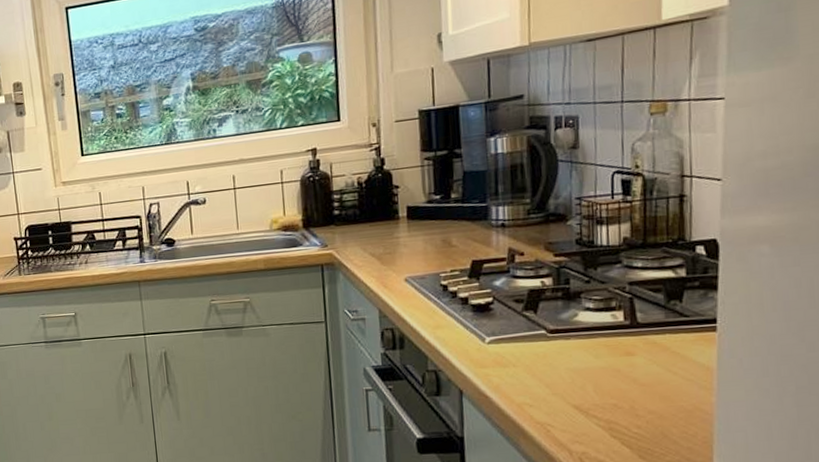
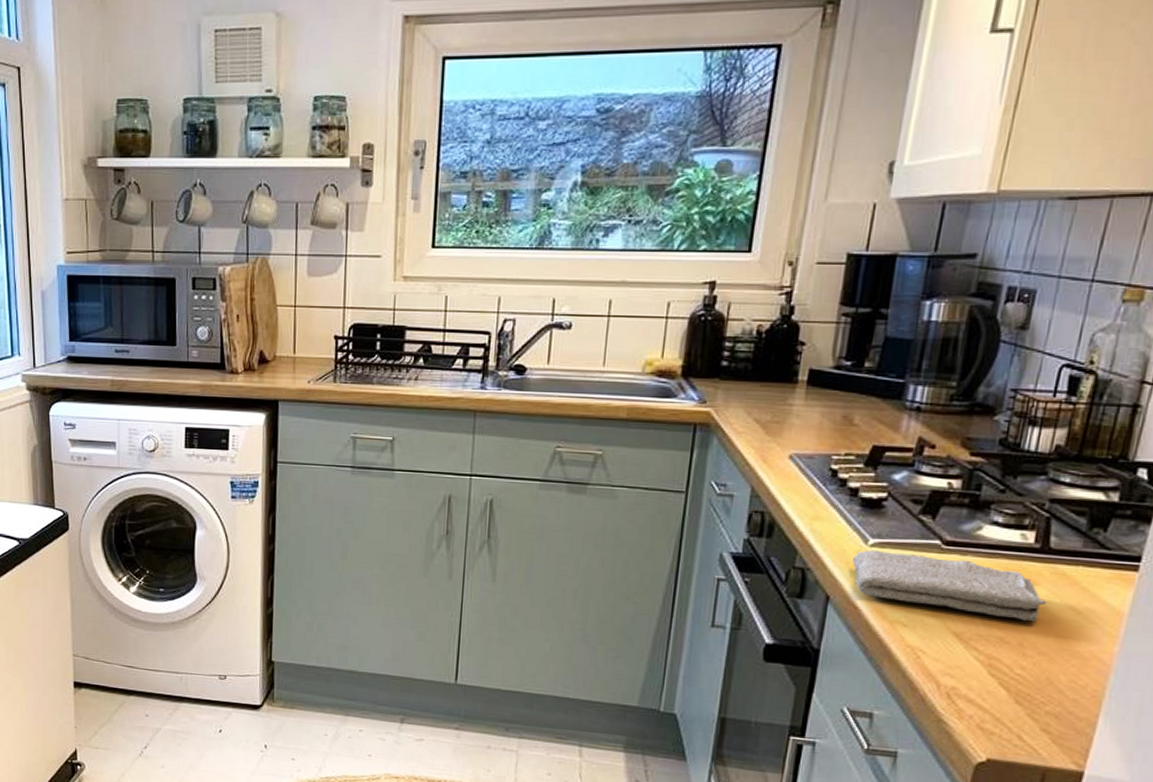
washcloth: none [476,343,646,388] -> present [853,549,1047,622]

